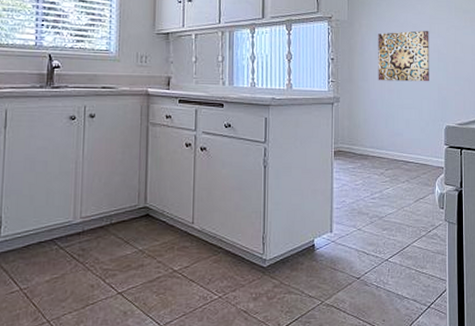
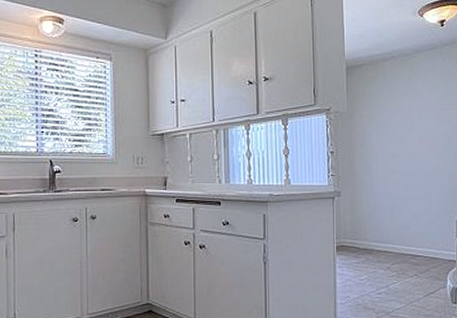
wall art: present [378,31,429,82] -> none [380,118,438,173]

